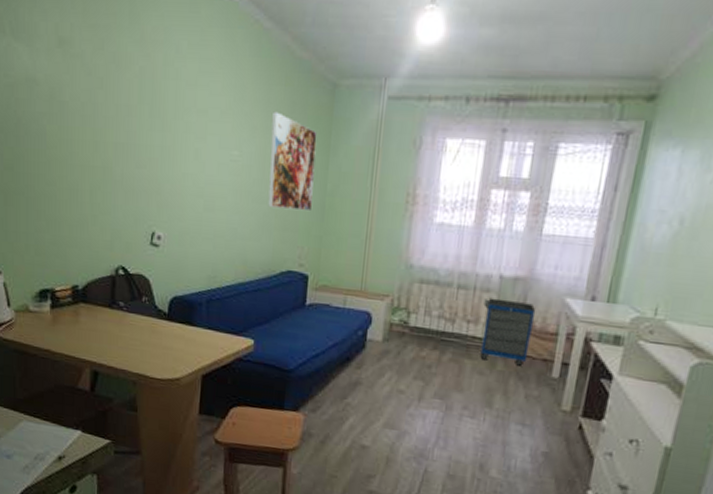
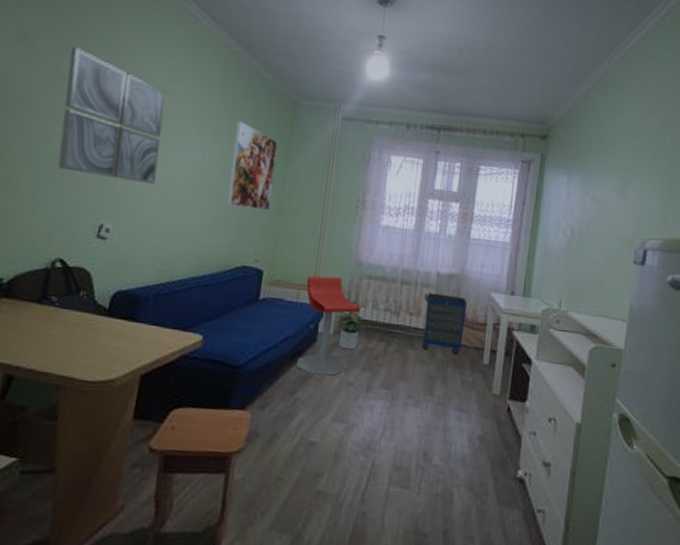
wall art: none [105,46,199,189] -> present [57,47,166,185]
stool: none [346,280,413,383] -> present [297,276,361,376]
potted plant: none [385,318,417,358] -> present [336,312,365,350]

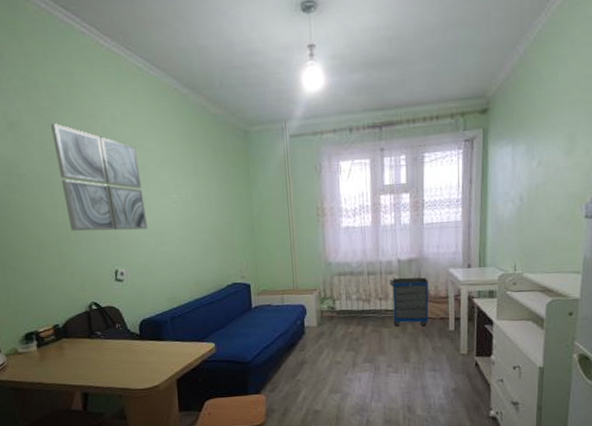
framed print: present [227,121,278,211] -> none [200,158,245,235]
stool: present [297,276,361,376] -> none [287,279,337,360]
potted plant: present [336,312,365,350] -> none [318,306,343,337]

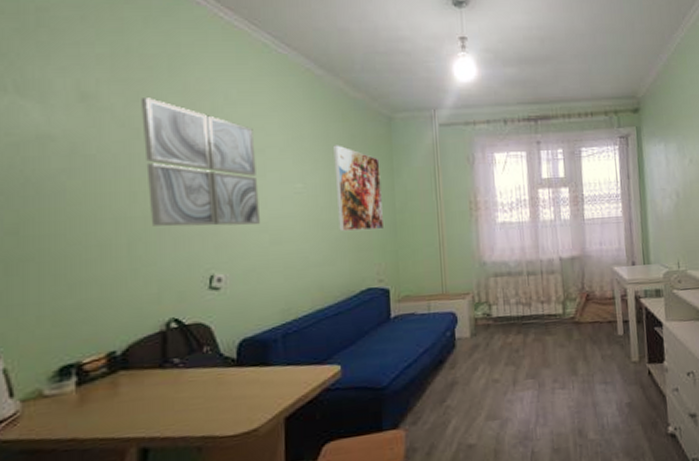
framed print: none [200,158,245,235] -> present [333,145,385,231]
cabinet: present [389,277,429,327] -> none [551,276,596,334]

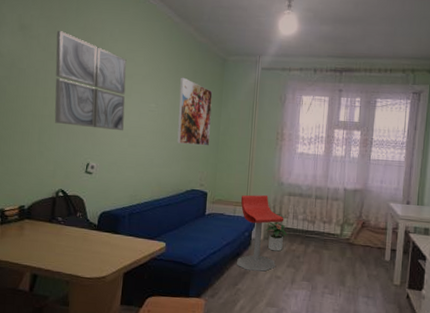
stool: none [434,281,494,380] -> present [237,195,284,272]
potted plant: none [471,312,501,349] -> present [265,222,288,252]

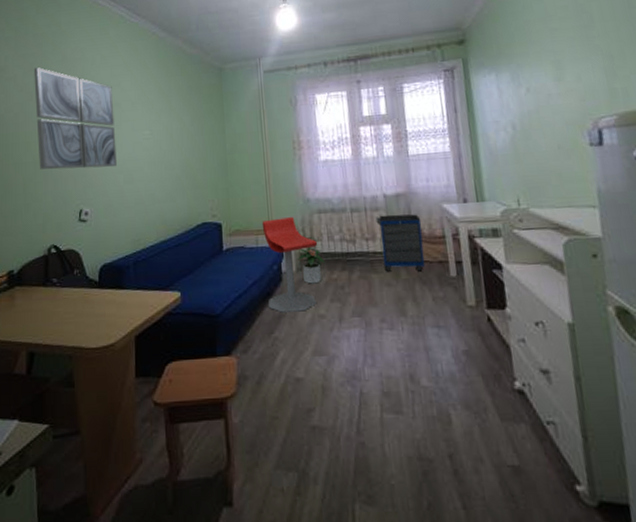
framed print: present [177,77,213,146] -> none [174,95,217,171]
cabinet: none [334,204,371,253] -> present [376,214,425,272]

